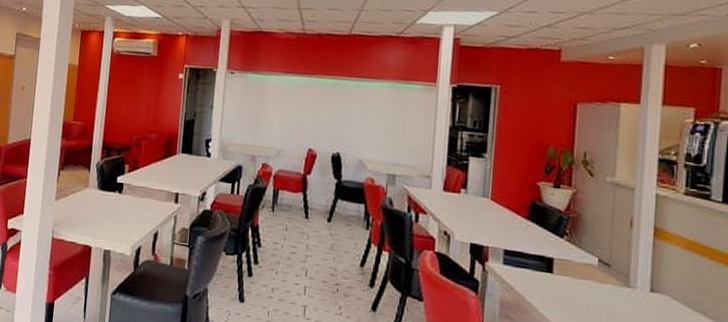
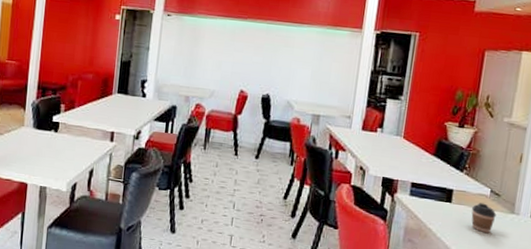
coffee cup: none [577,273,608,310] -> present [471,202,497,234]

